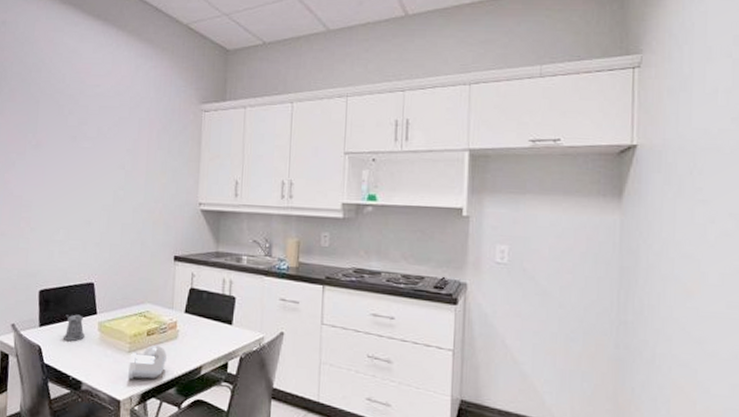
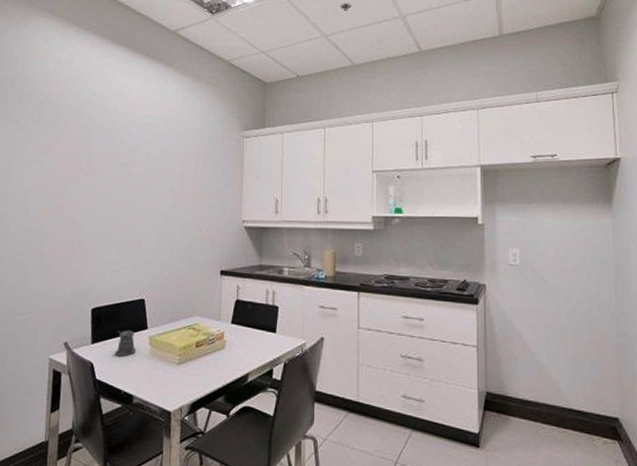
pipe fitting: present [128,345,167,379] -> none [178,356,215,390]

